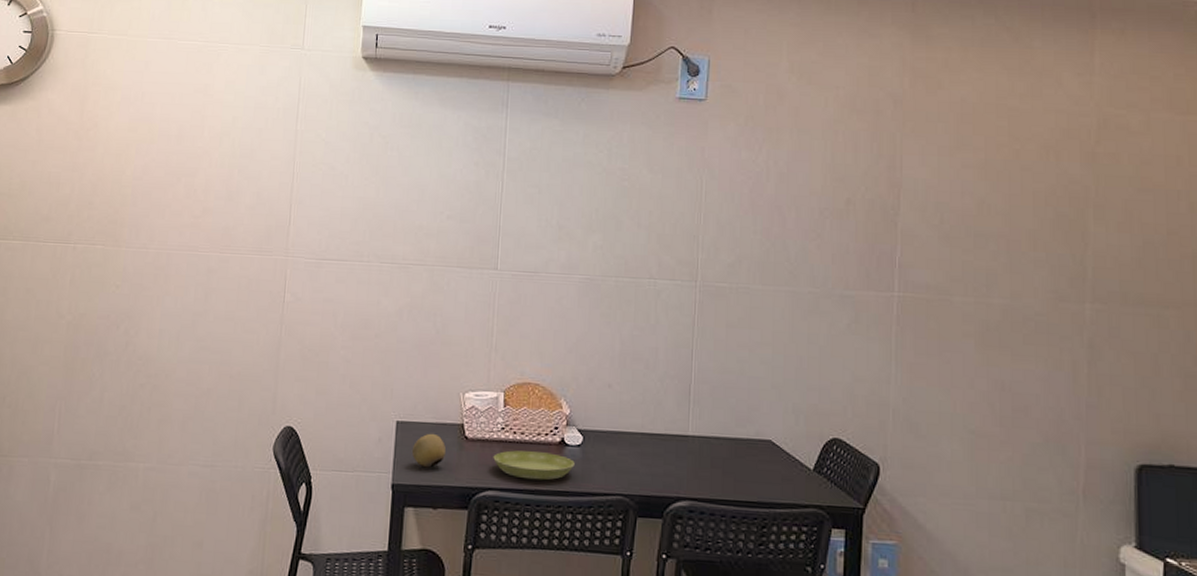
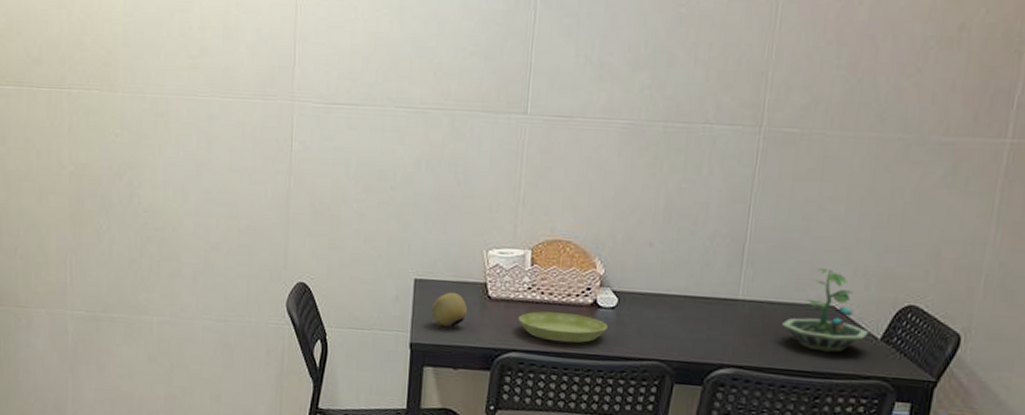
terrarium: none [728,406,803,484] -> present [782,268,869,353]

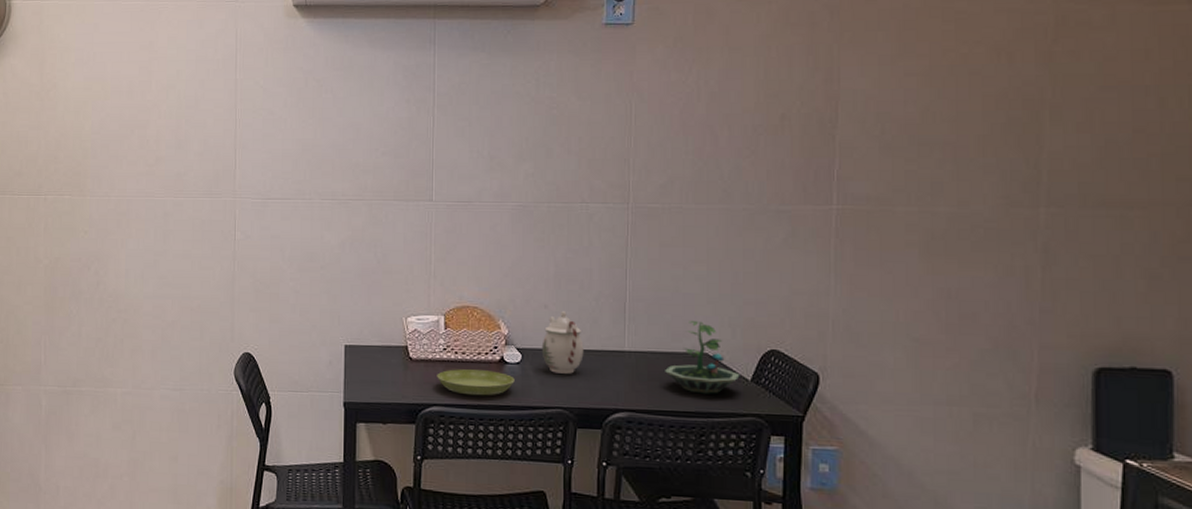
fruit: present [430,292,467,328] -> none [360,355,392,387]
teapot: none [641,249,691,323] -> present [541,310,584,374]

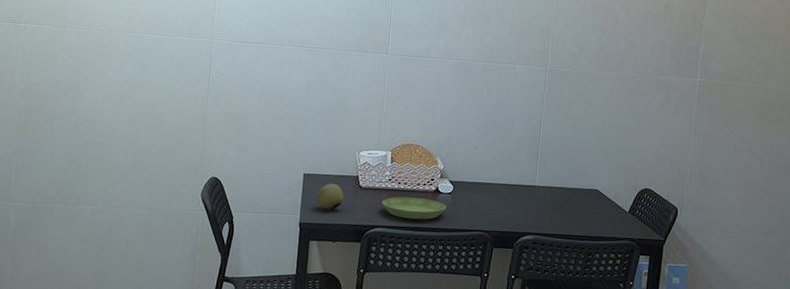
fruit: none [360,355,392,387] -> present [316,183,343,210]
teapot: present [541,310,584,374] -> none [469,151,504,203]
terrarium: present [665,321,740,394] -> none [565,163,621,222]

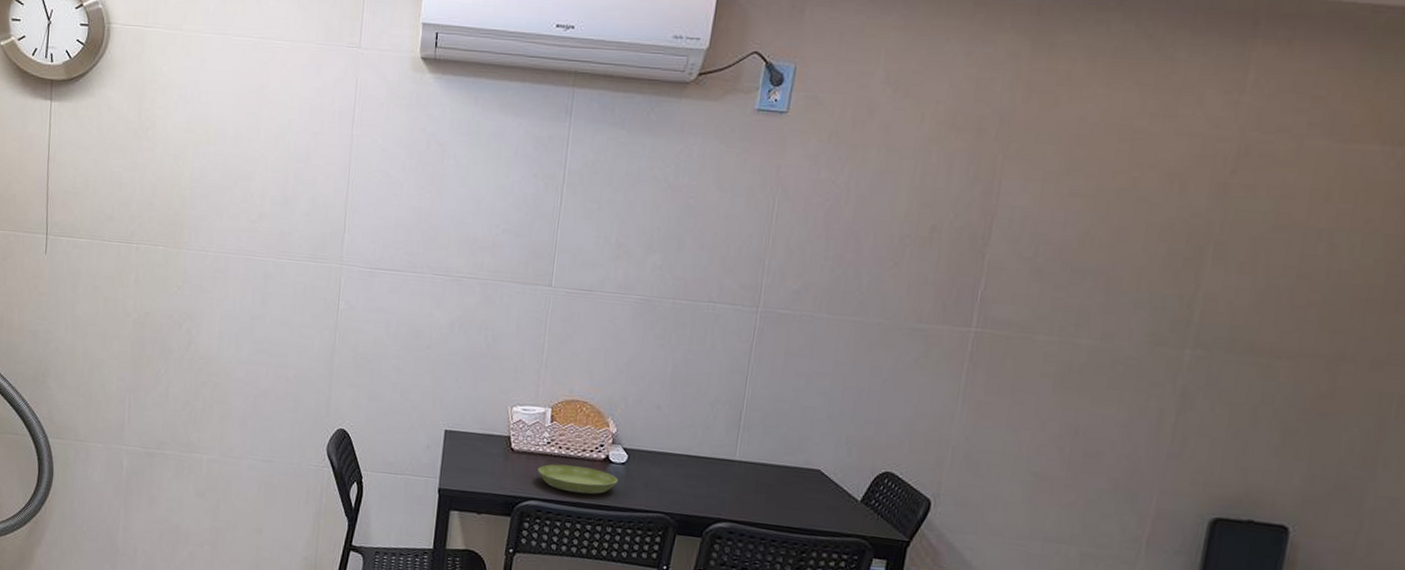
fruit: present [316,183,343,210] -> none [458,443,492,476]

